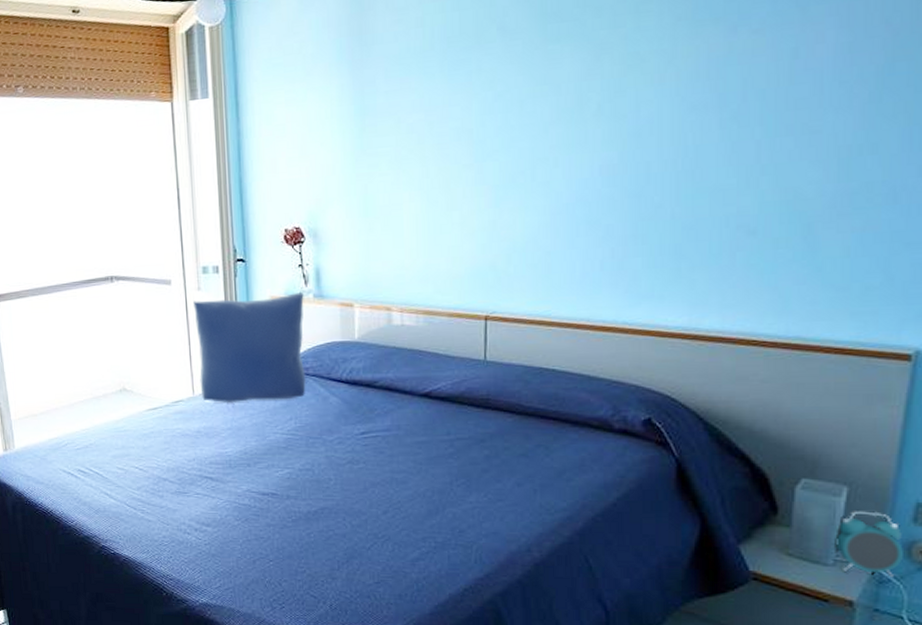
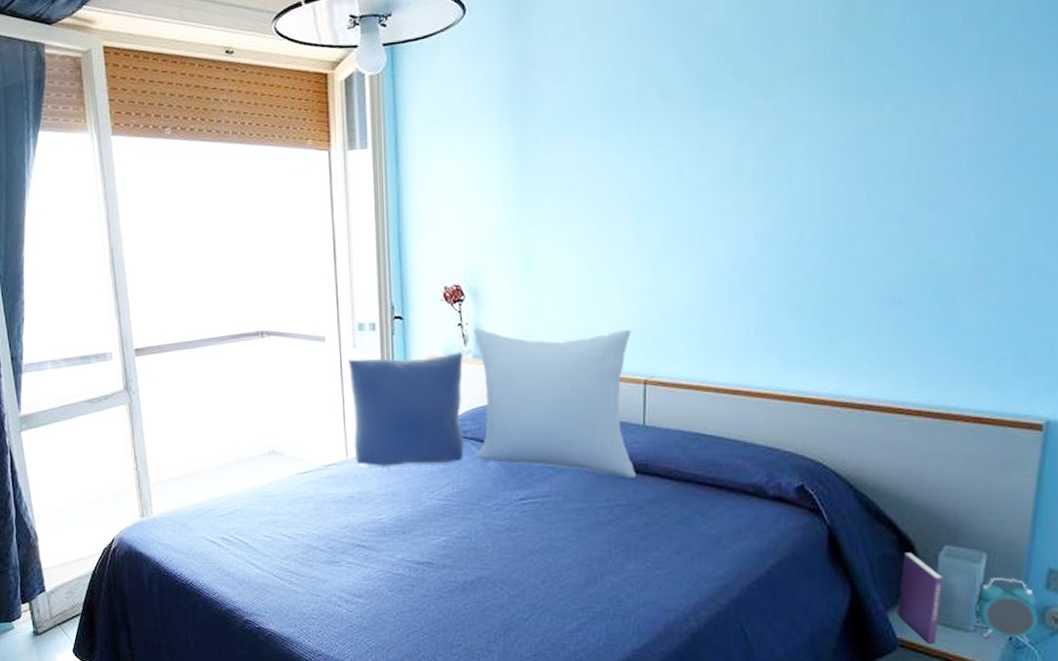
pillow: none [314,266,478,412] -> present [473,328,637,478]
book: none [750,485,800,577] -> present [897,552,943,644]

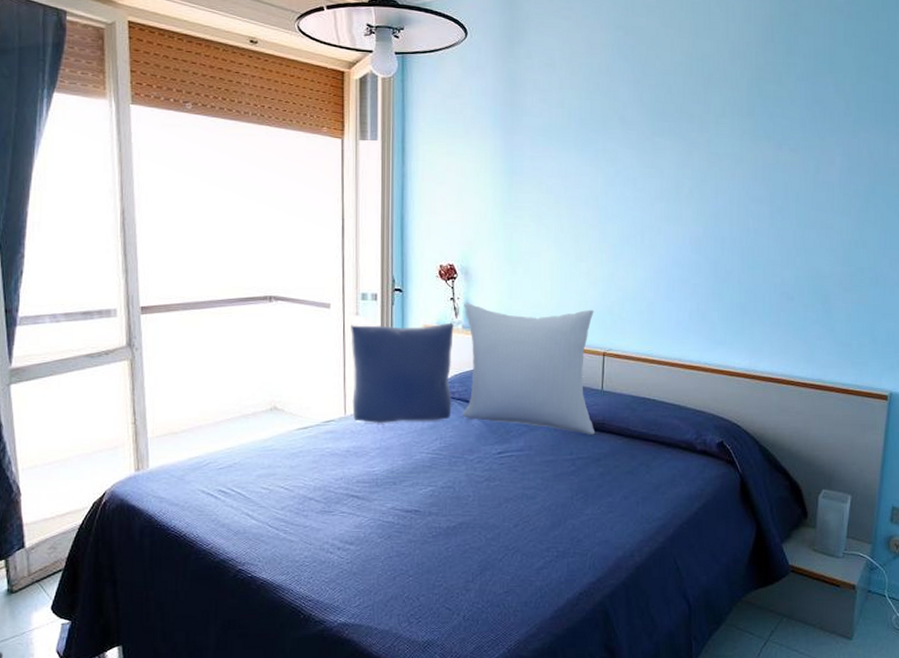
book: present [897,552,943,644] -> none [789,495,822,569]
alarm clock: present [977,577,1039,644] -> none [844,514,886,566]

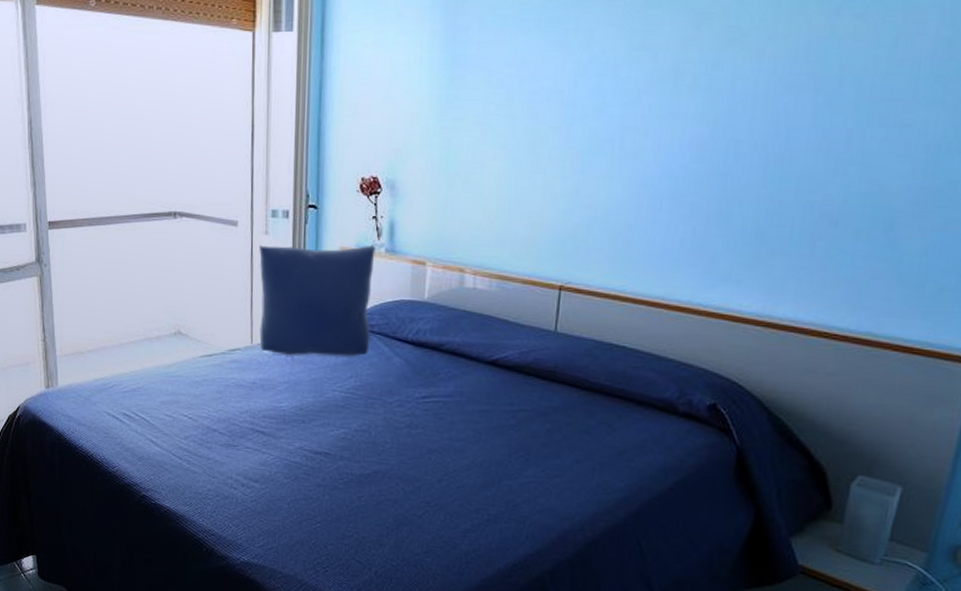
pillow: present [461,303,595,435] -> none [381,222,551,384]

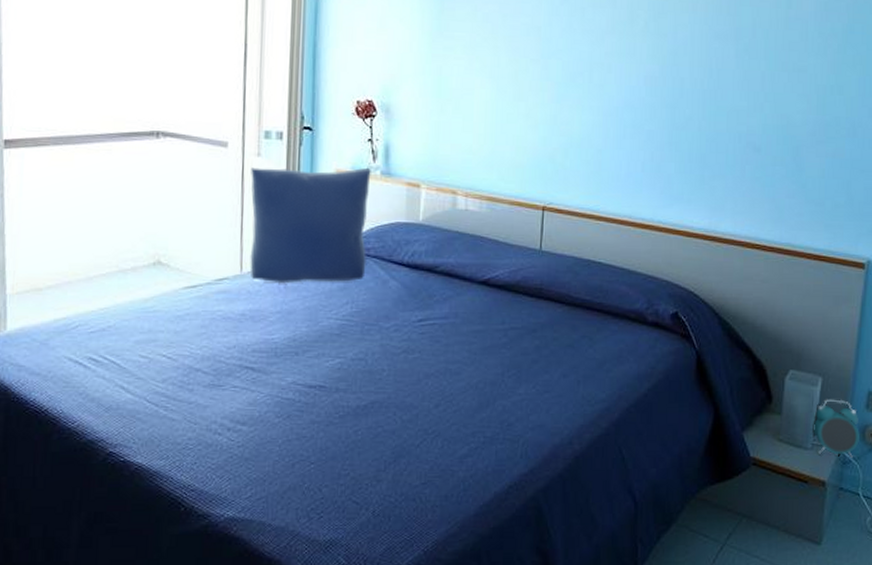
alarm clock: none [885,512,951,581] -> present [814,399,861,459]

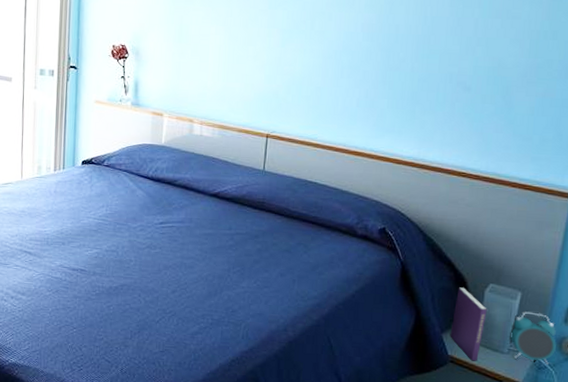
pillow: present [250,167,371,284] -> none [28,98,123,190]
book: none [751,376,788,461] -> present [450,287,487,361]

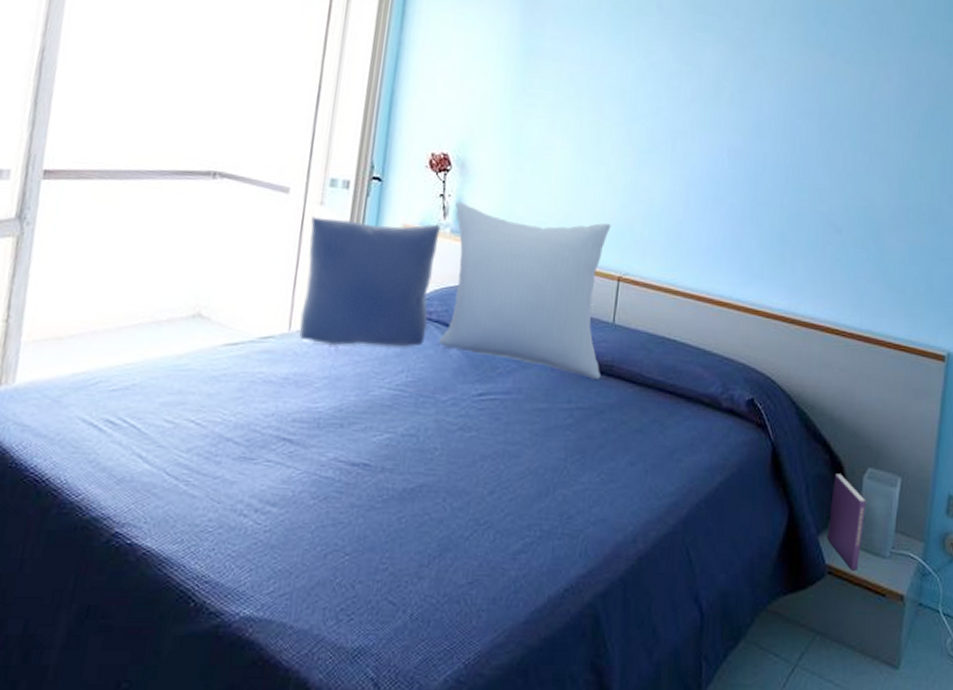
pillow: none [28,98,123,190] -> present [299,216,441,347]
pillow: none [127,81,260,213] -> present [437,202,611,379]
alarm clock: present [511,311,557,366] -> none [892,502,941,571]

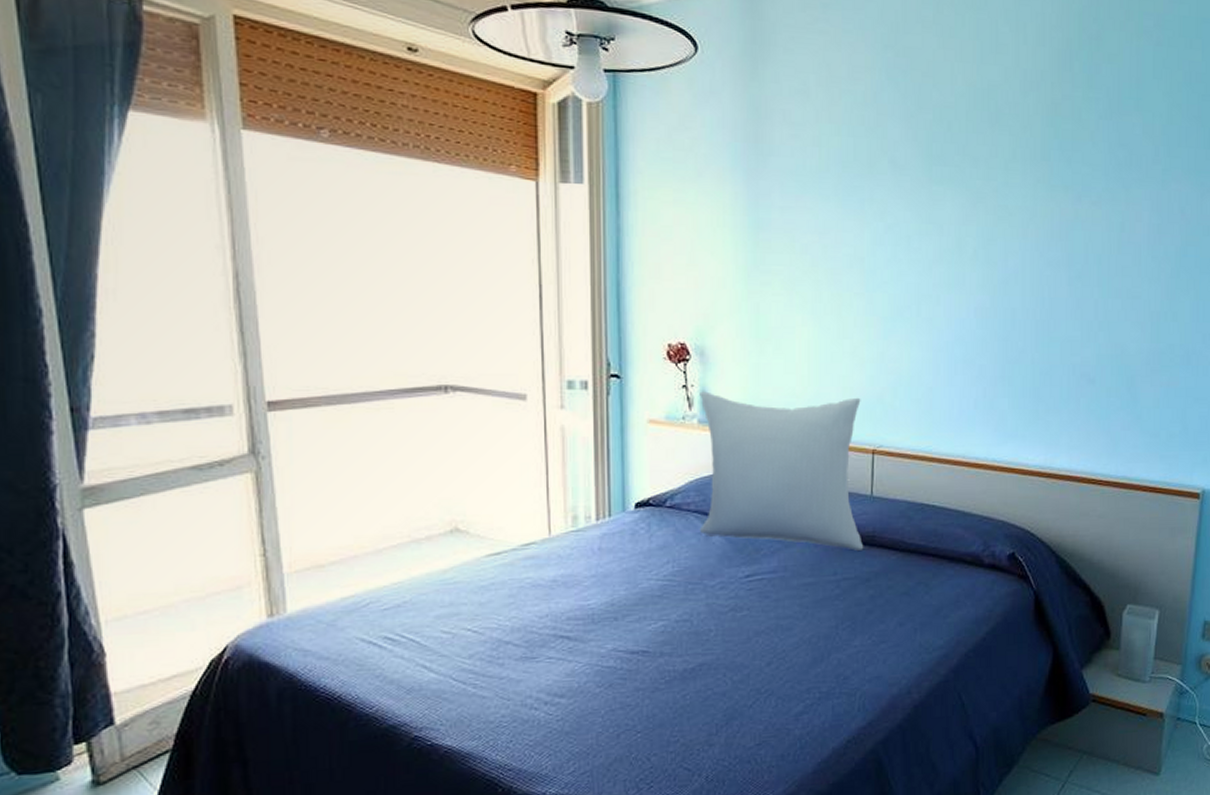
pillow: present [299,216,441,347] -> none [554,417,687,545]
book: present [827,473,866,571] -> none [1090,612,1126,697]

